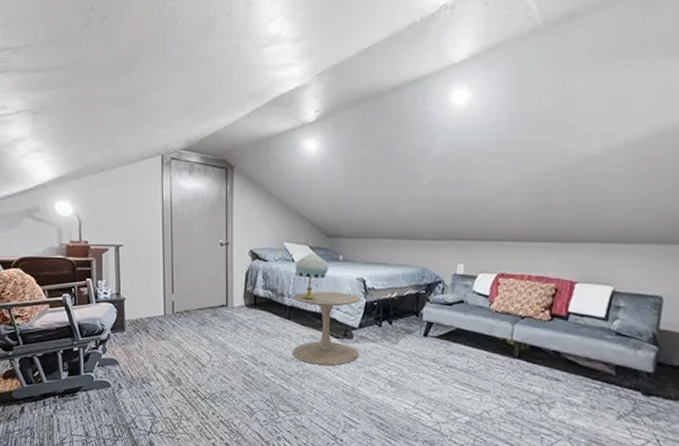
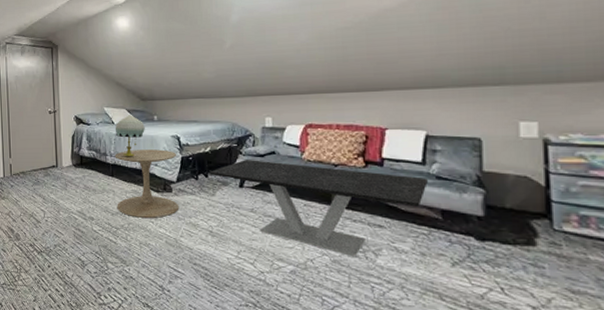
coffee table: none [393,308,608,410] -> present [209,160,428,257]

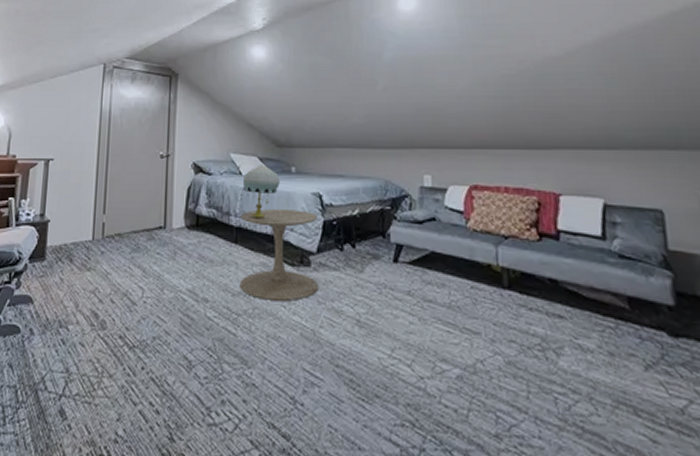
coffee table: present [209,160,428,257] -> none [357,227,610,358]

